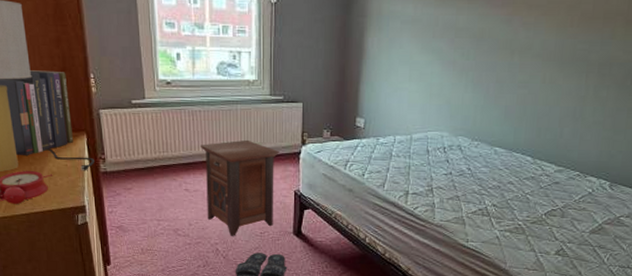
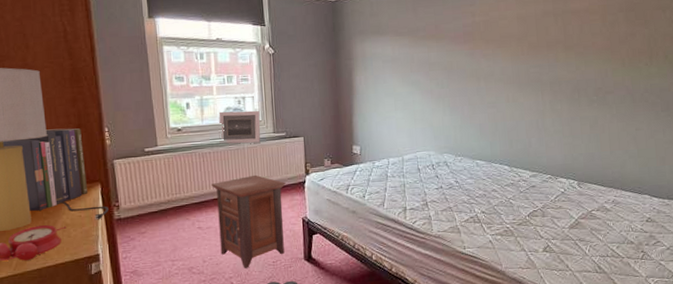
picture frame: none [210,66,256,105] -> present [219,110,261,144]

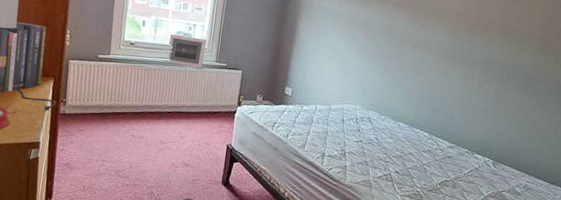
nightstand: present [211,174,286,268] -> none [147,96,218,181]

